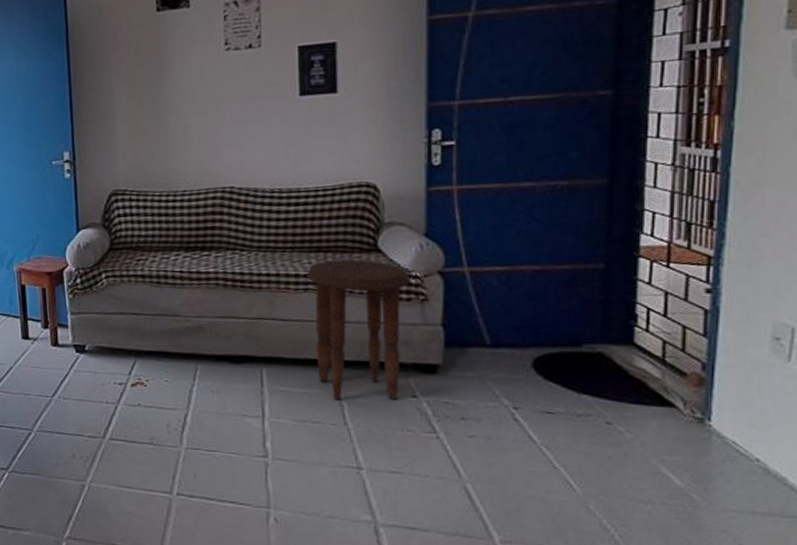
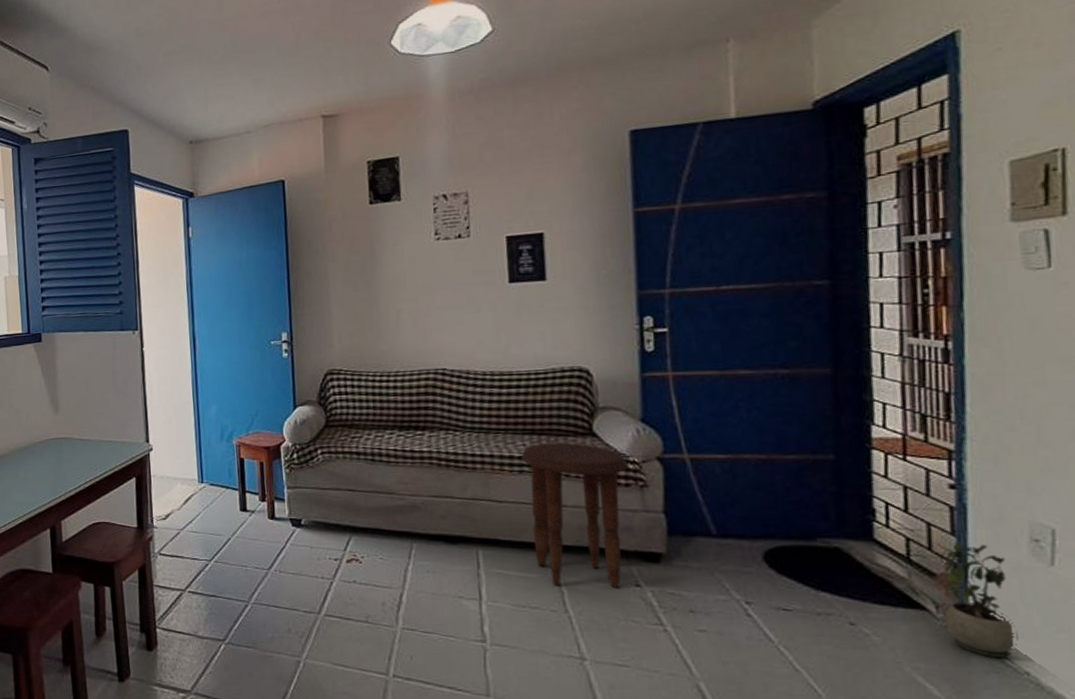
potted plant: none [690,342,753,447] -> present [940,541,1018,657]

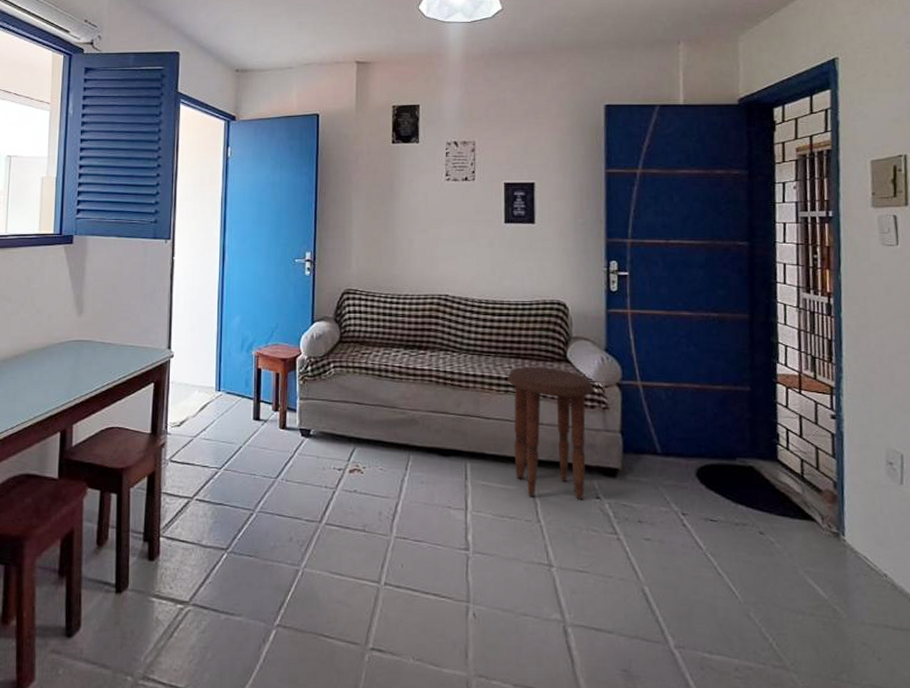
potted plant: present [940,541,1018,657] -> none [825,463,879,562]

